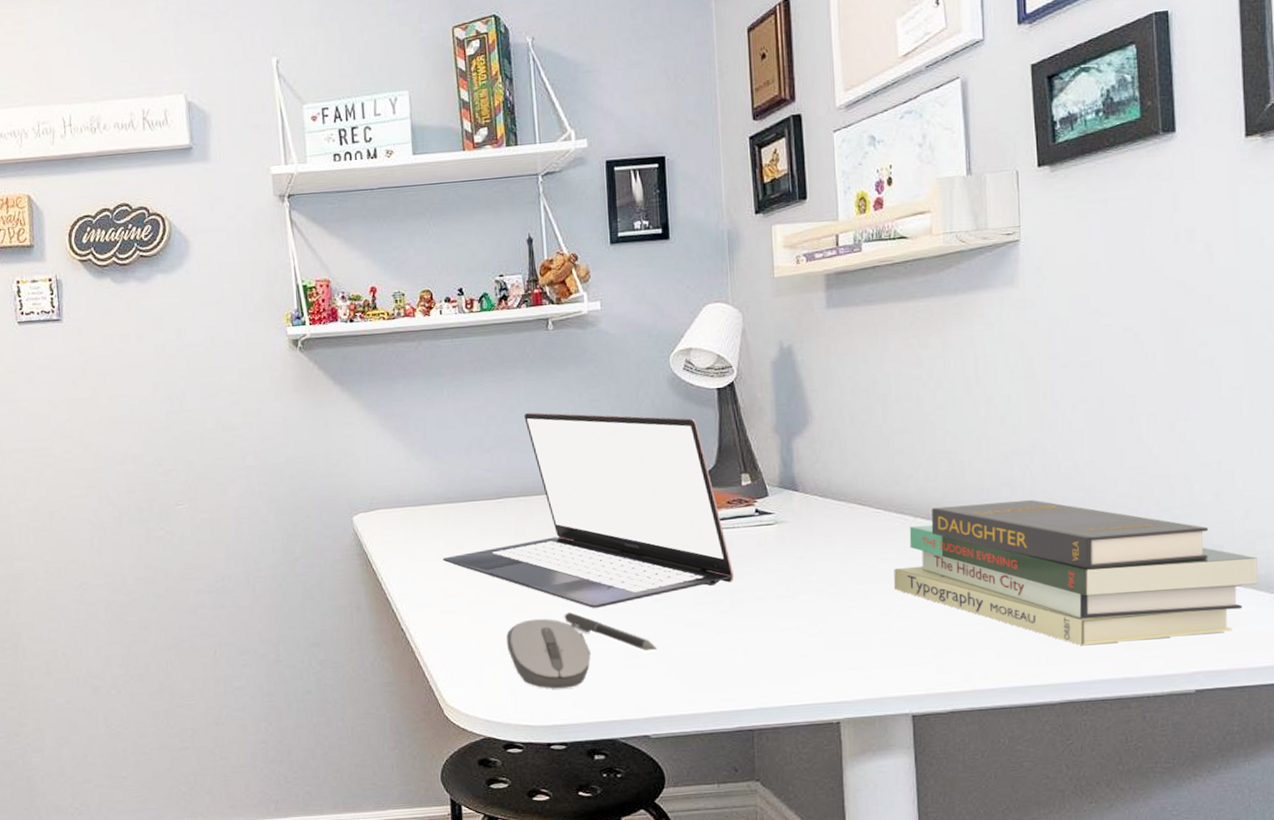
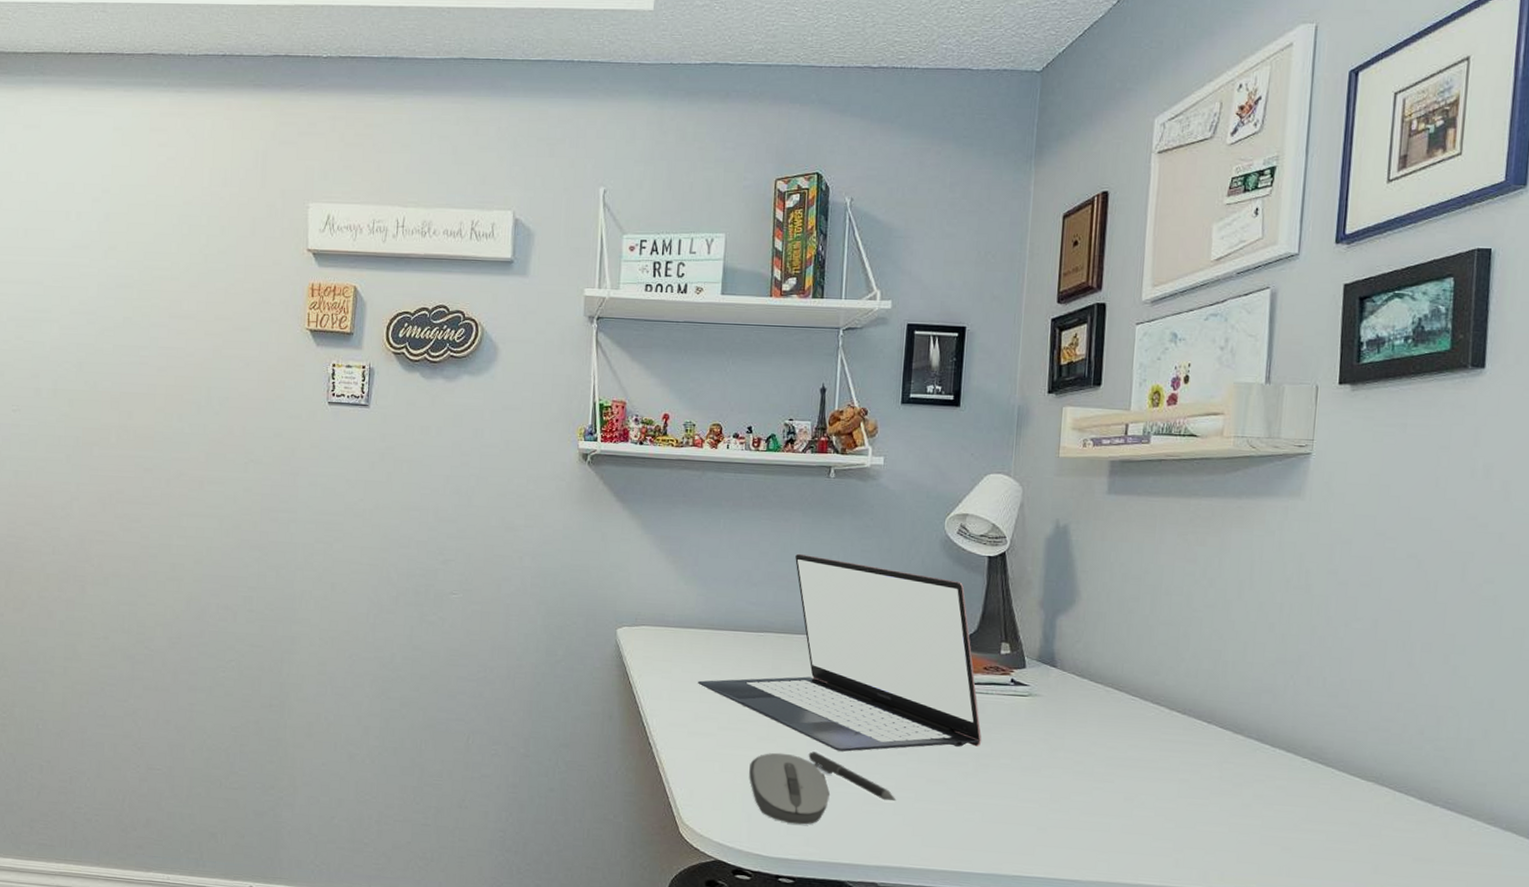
books: present [894,500,1258,646] -> none [1141,703,1520,872]

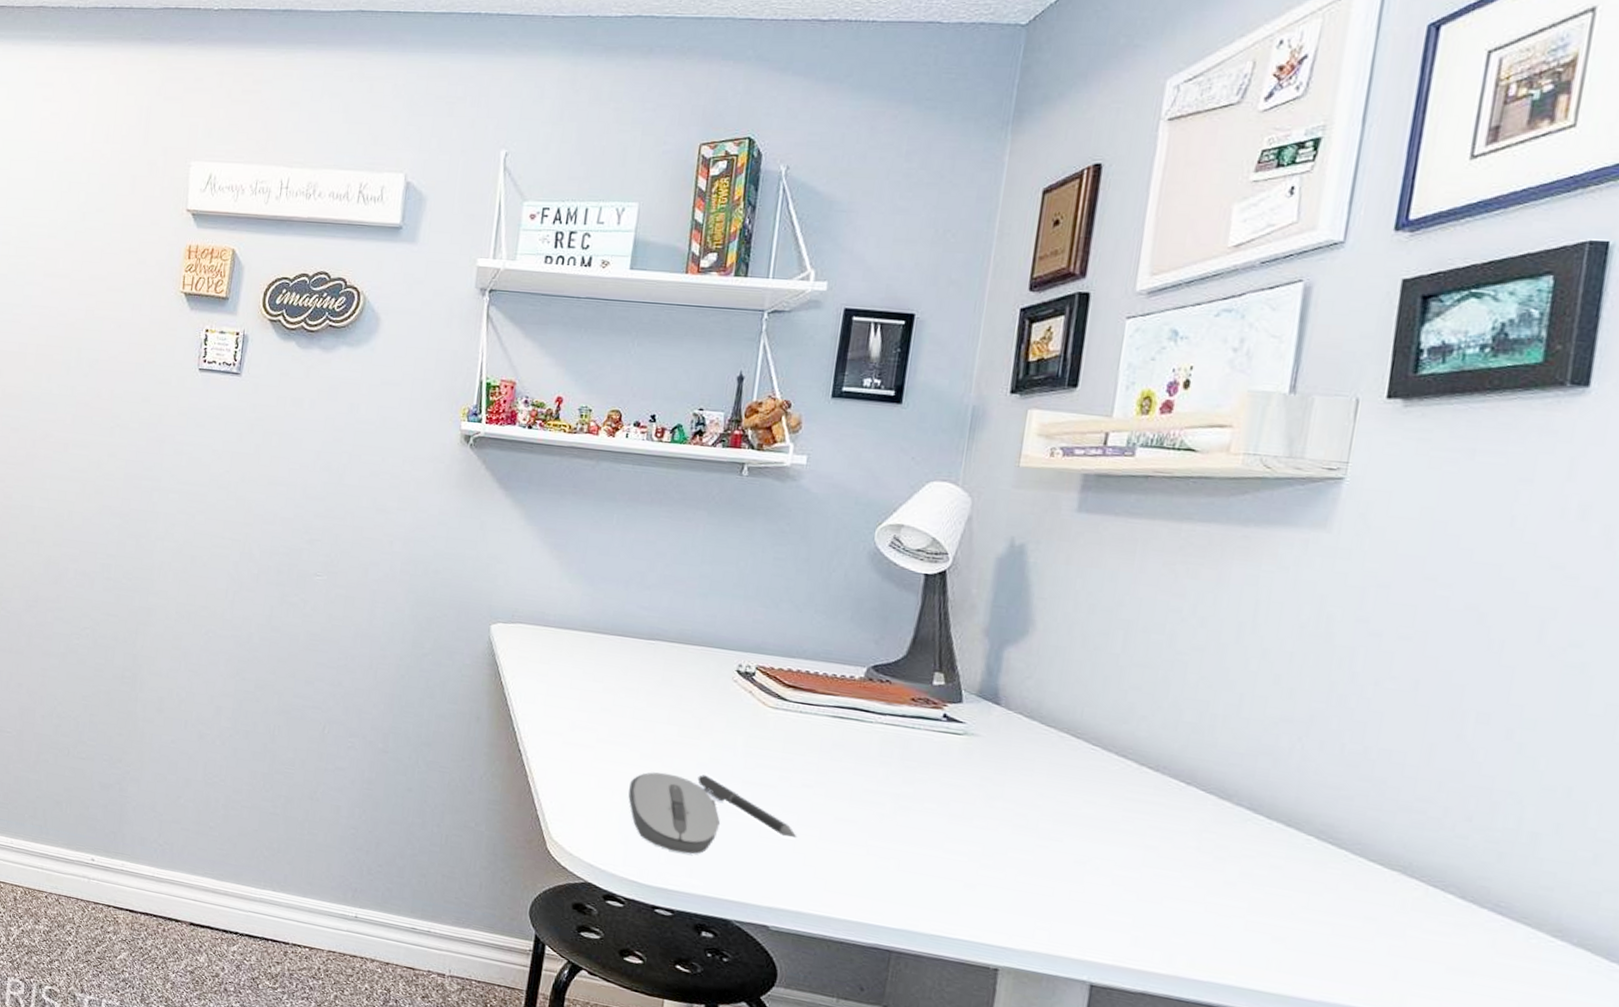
laptop: present [698,553,982,752] -> none [577,556,904,787]

